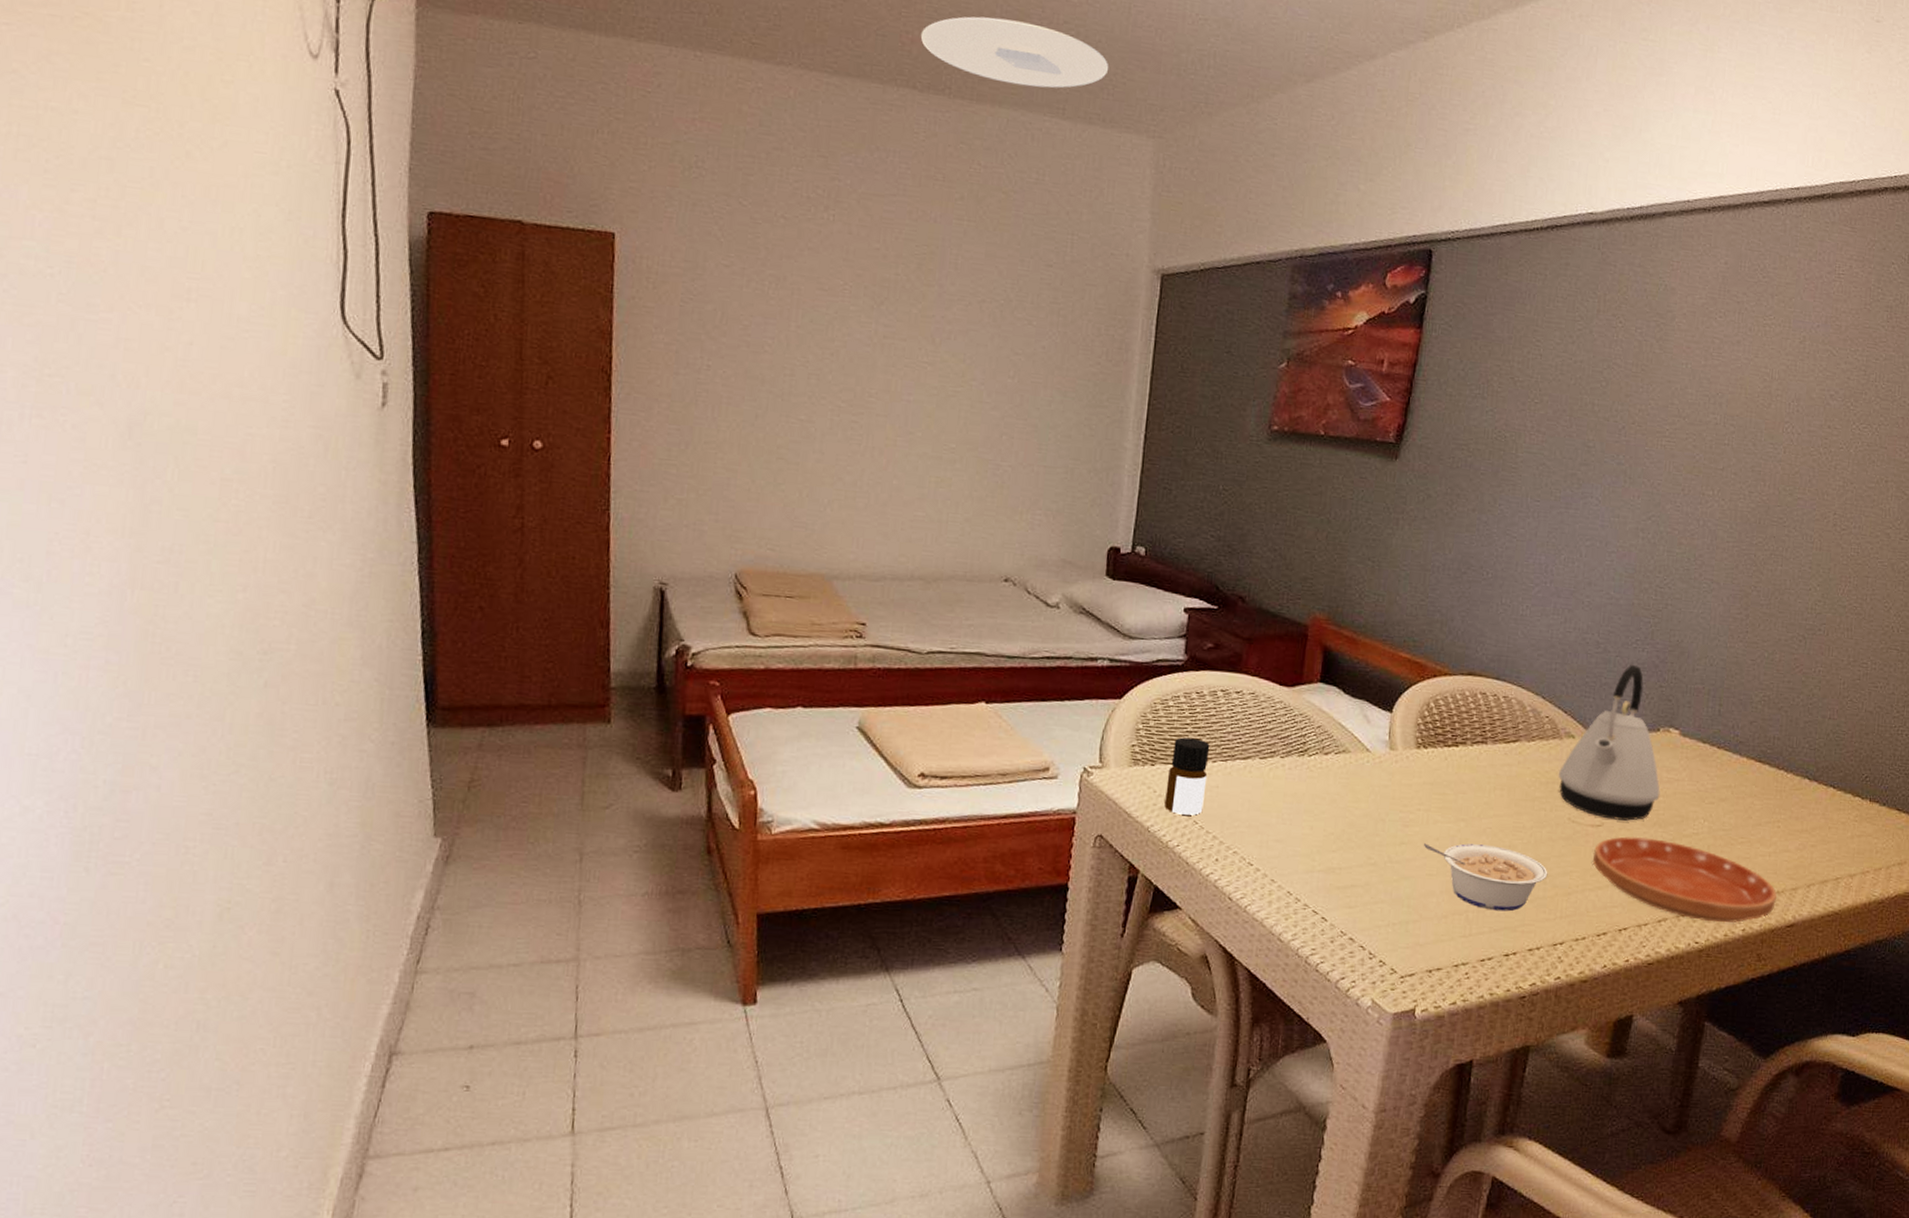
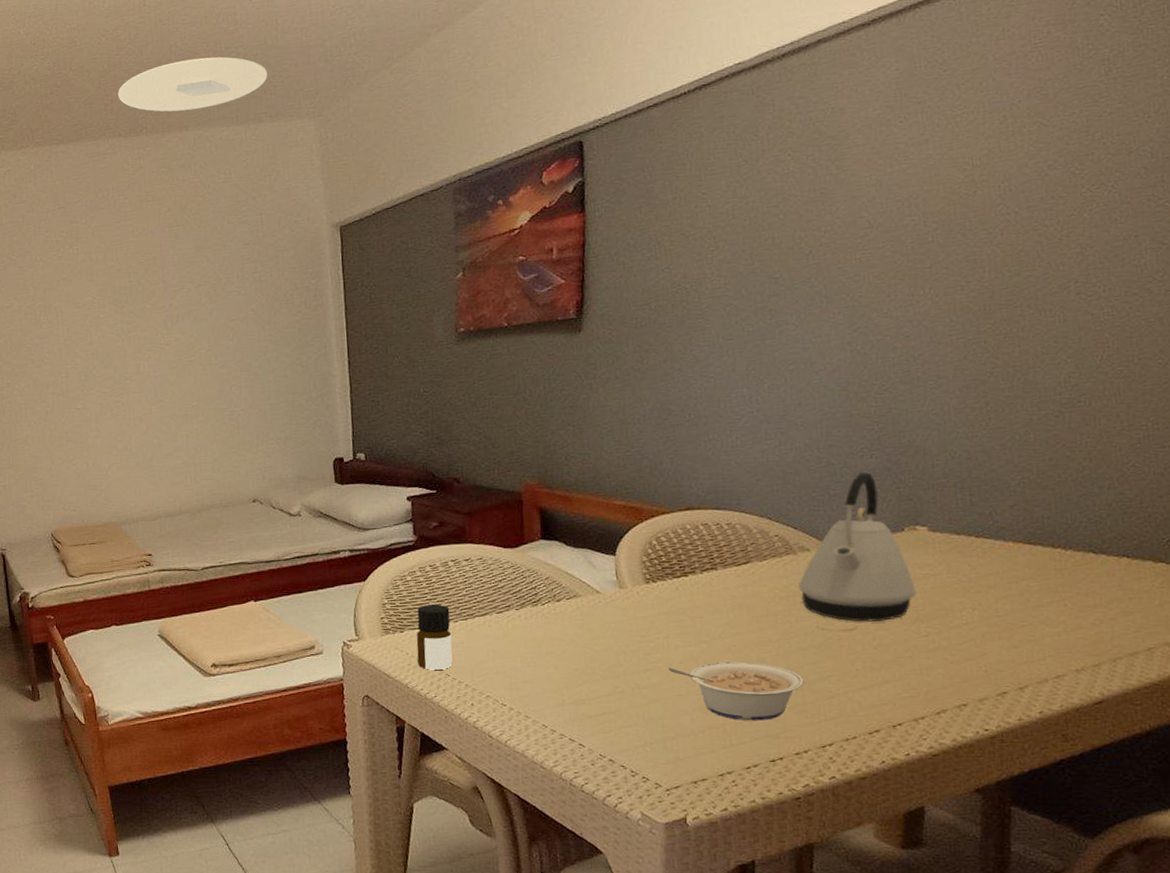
saucer: present [1593,836,1777,923] -> none [850,634,1076,709]

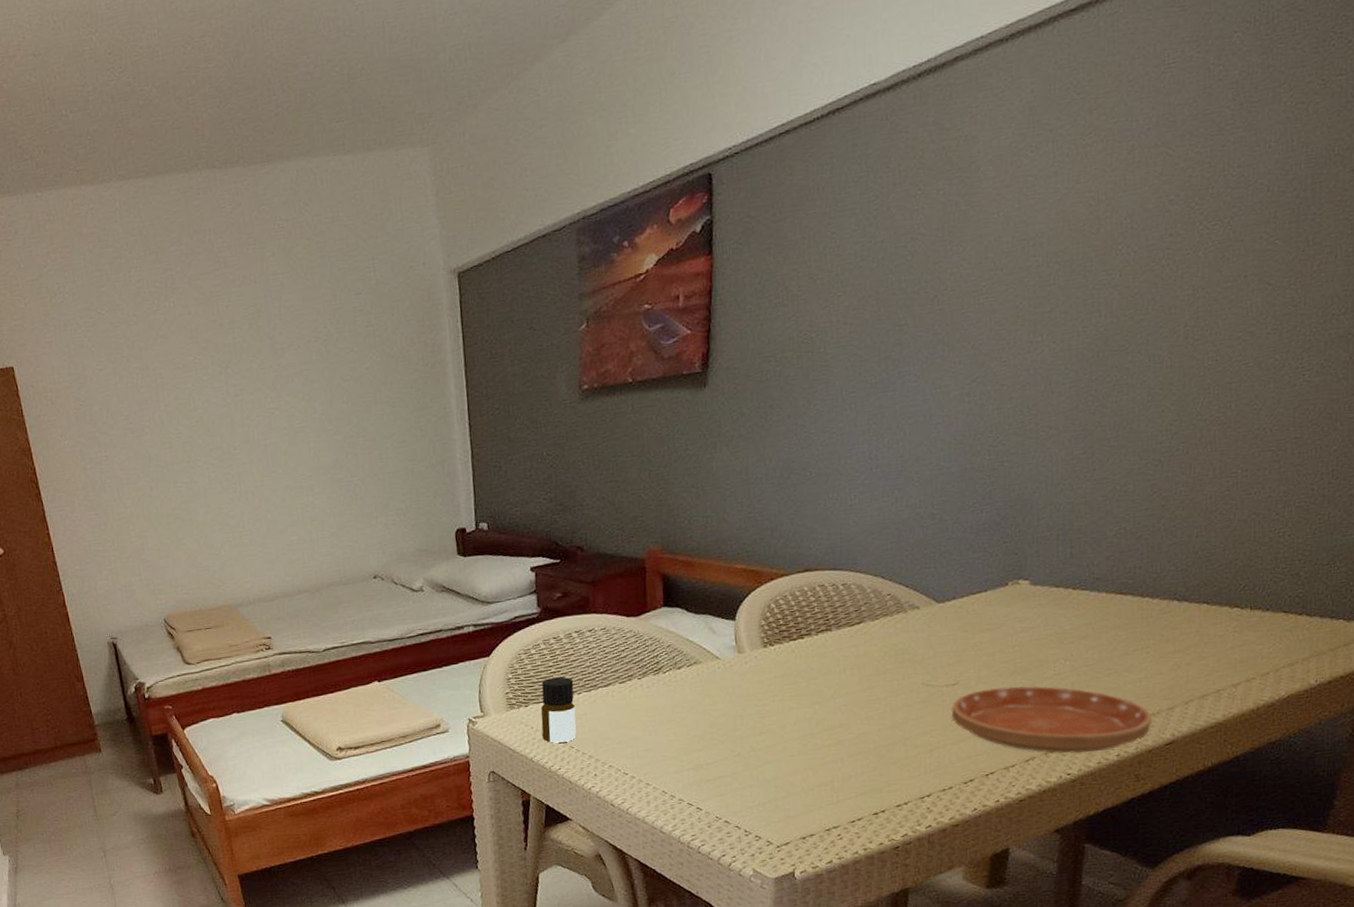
ceiling light: present [117,57,268,112] -> none [208,71,376,138]
legume: present [667,661,804,721] -> none [781,720,908,778]
kettle: present [798,472,916,622] -> none [906,527,1015,677]
saucer: none [850,634,1076,709] -> present [951,685,1151,754]

